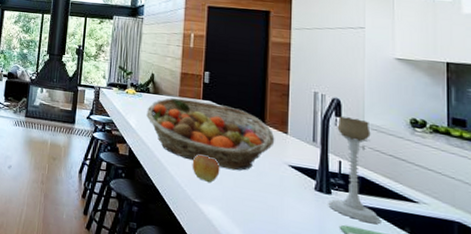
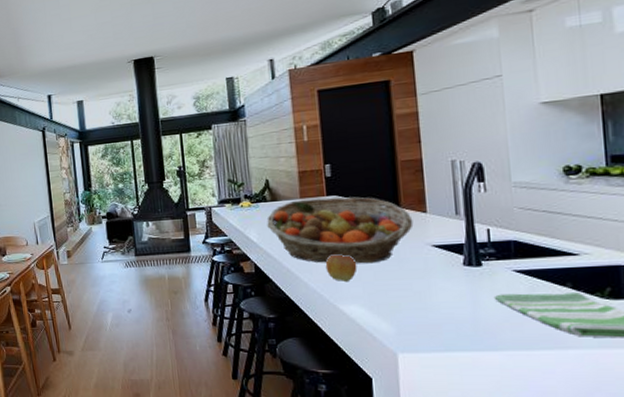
candle holder: present [328,116,381,224] -> none [480,179,540,286]

